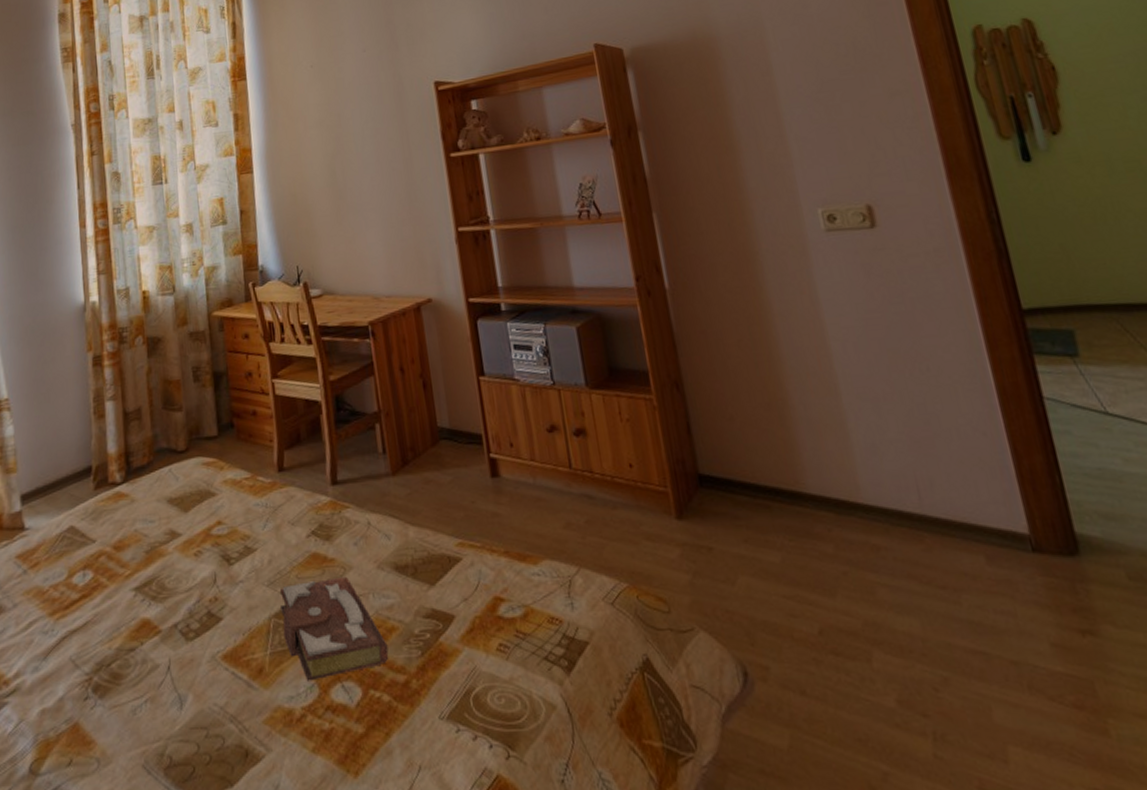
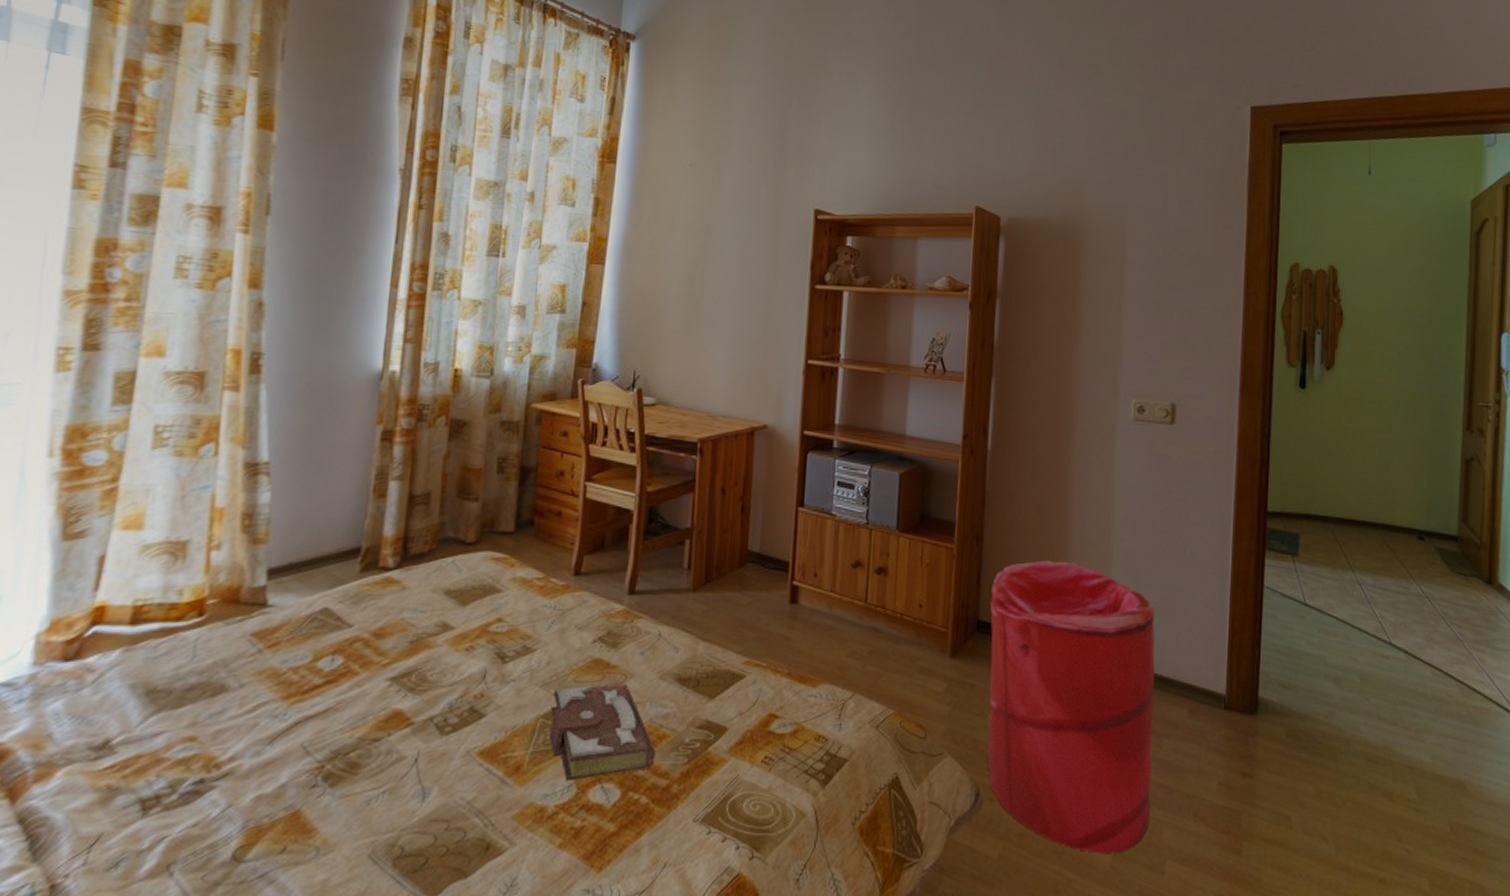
laundry hamper: none [705,397,972,739] -> present [988,560,1156,853]

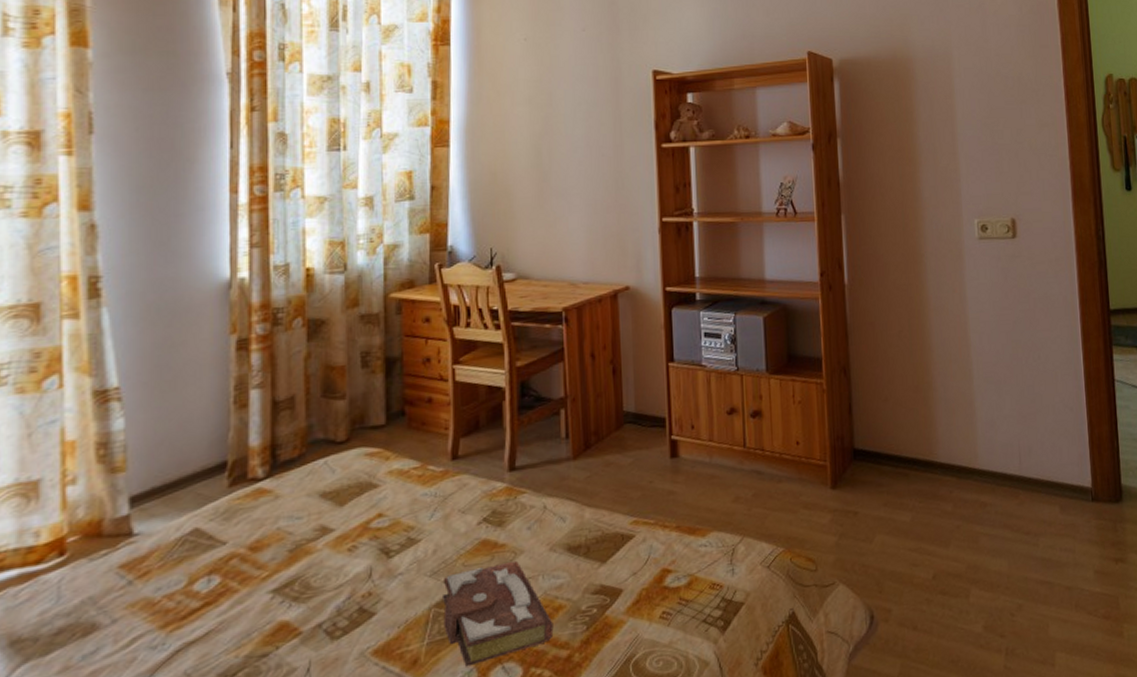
laundry hamper: present [988,560,1156,853] -> none [863,381,1036,656]

